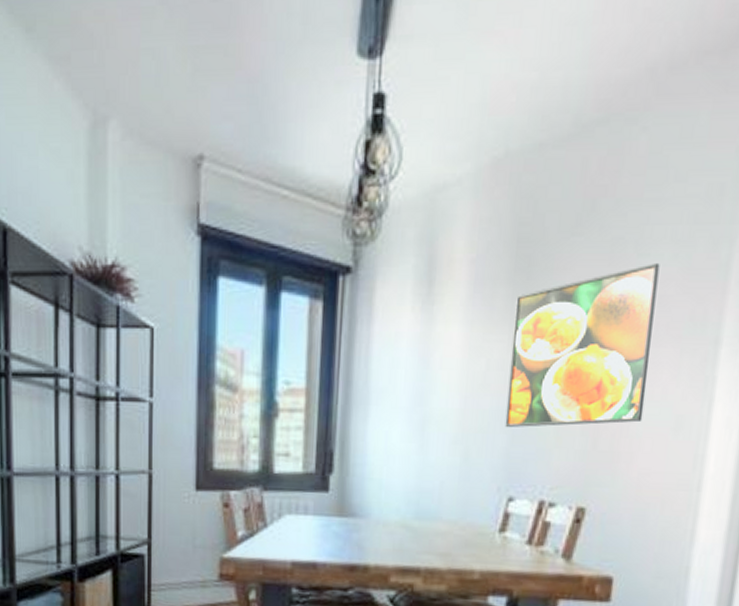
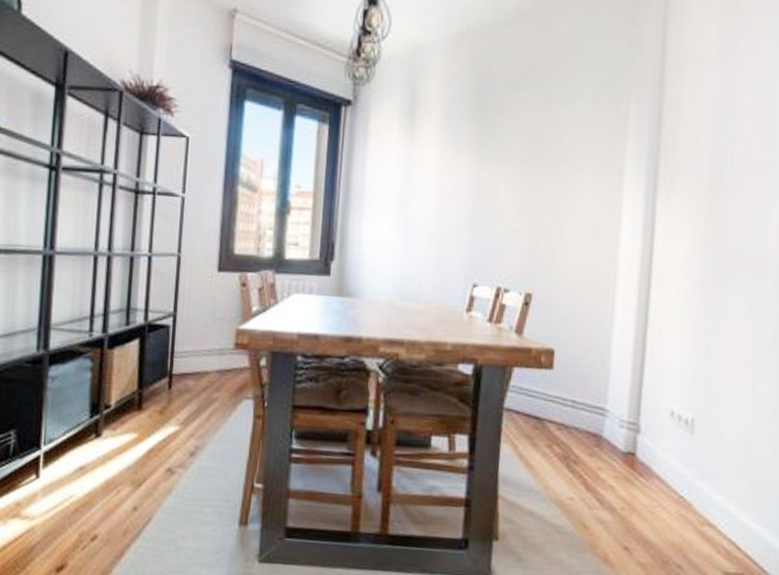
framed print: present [505,264,660,428] -> none [469,113,579,230]

